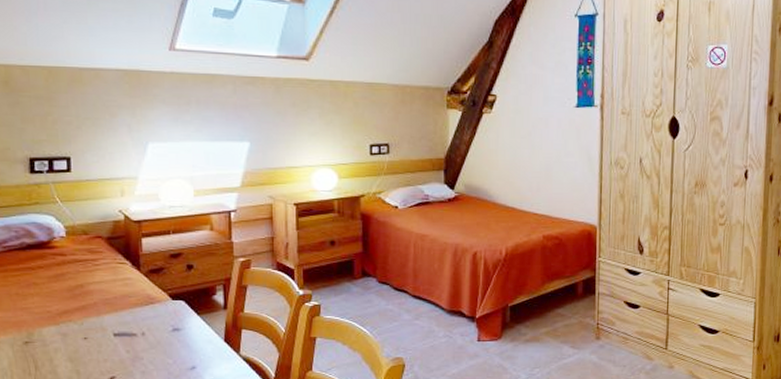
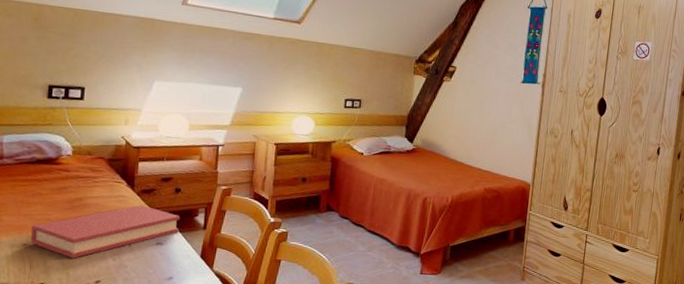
hardback book: none [30,287,196,354] -> present [30,205,180,258]

